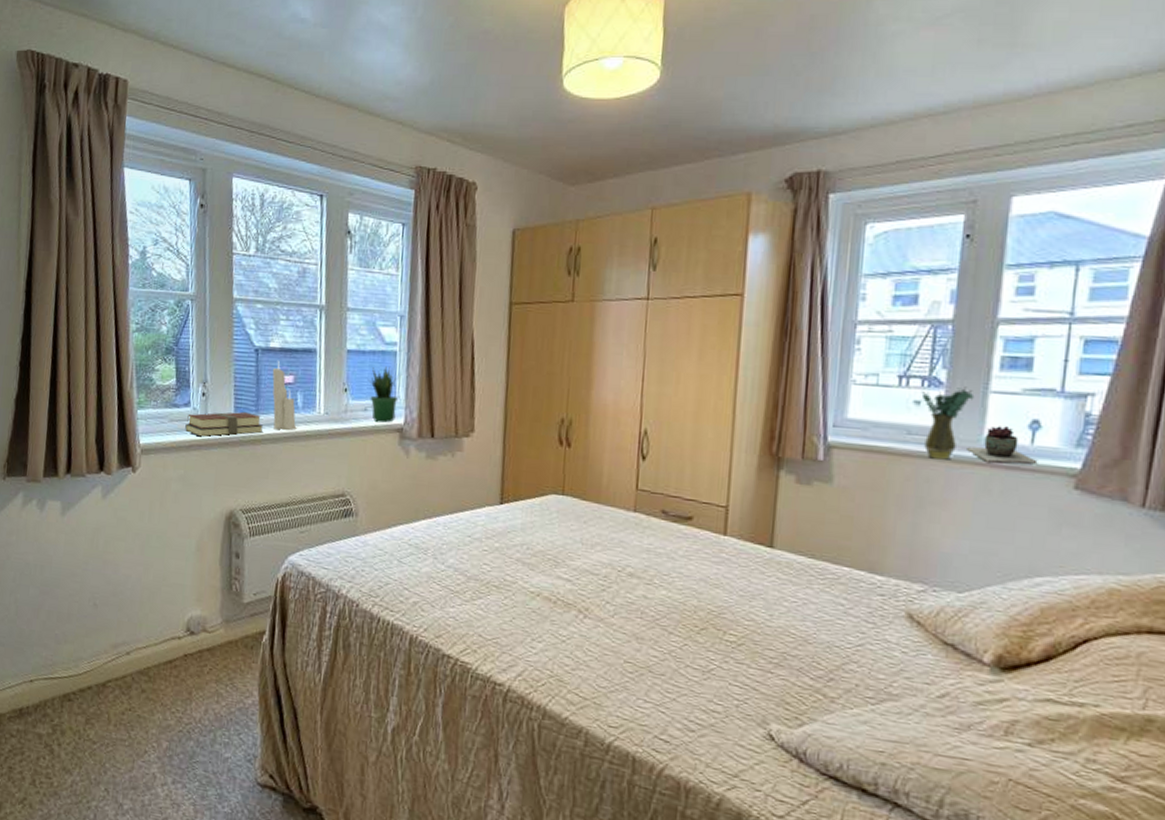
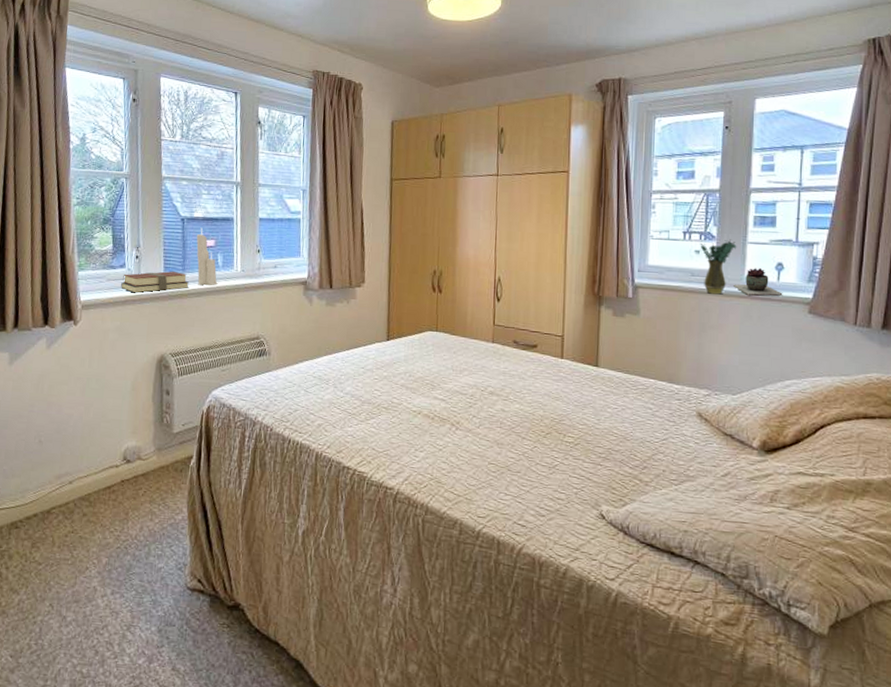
planter: present [369,367,399,423] -> none [278,232,303,277]

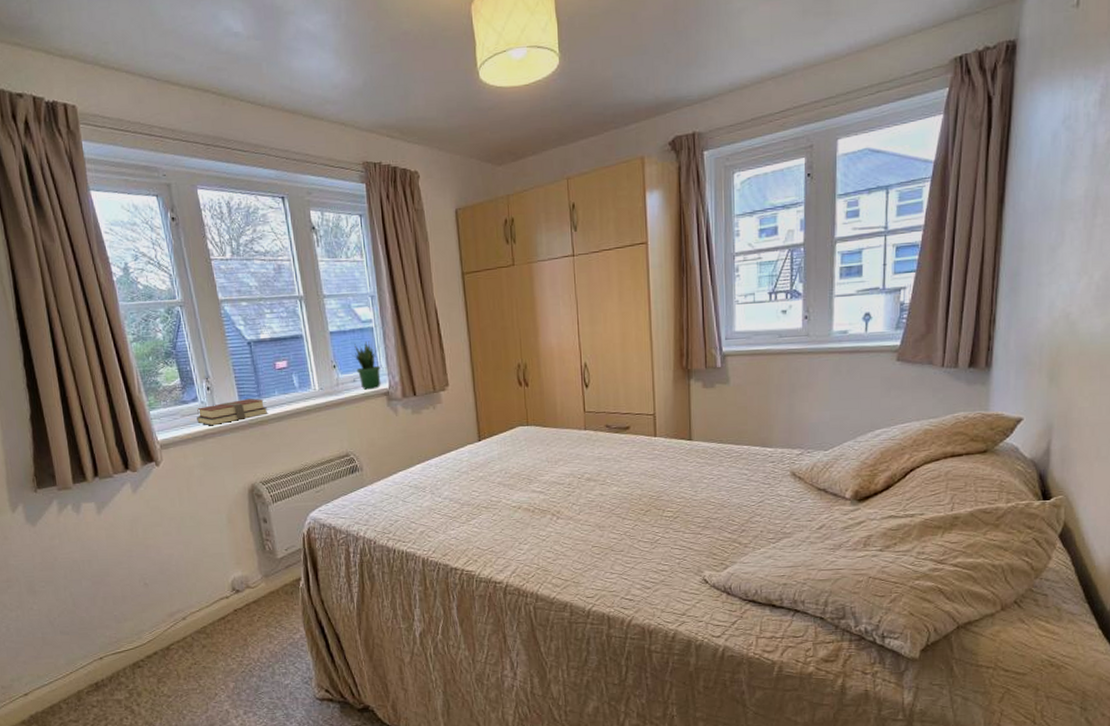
candle: present [196,227,218,286] -> none [266,349,298,410]
planter: none [278,232,303,277] -> present [353,342,381,390]
vase: present [700,239,737,295] -> none [786,294,824,354]
succulent plant: present [732,268,783,296] -> none [821,321,871,351]

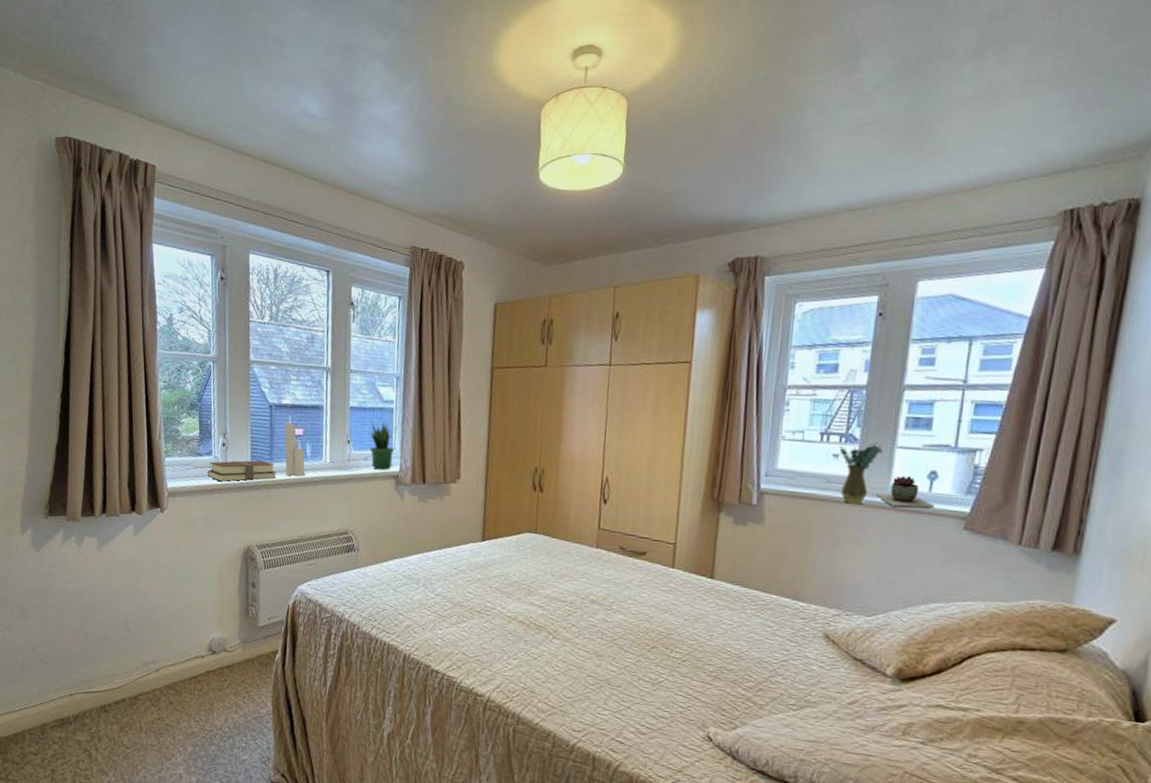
candle: none [266,349,298,410] -> present [284,415,306,477]
vase: none [786,294,824,354] -> present [839,442,883,505]
succulent plant: none [821,321,871,351] -> present [875,476,935,509]

